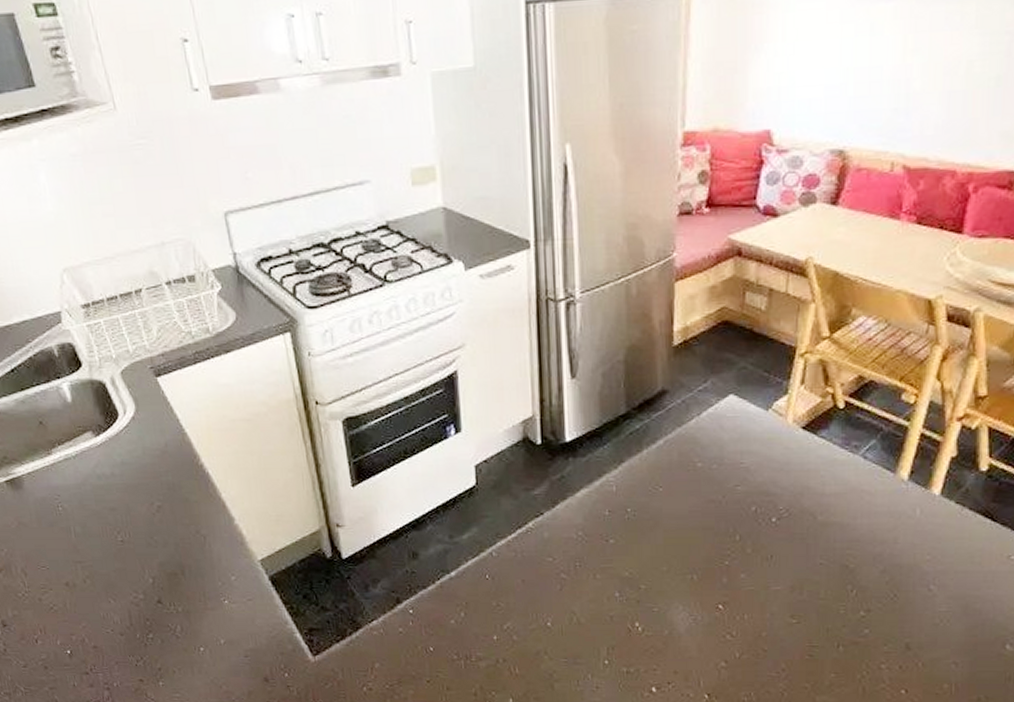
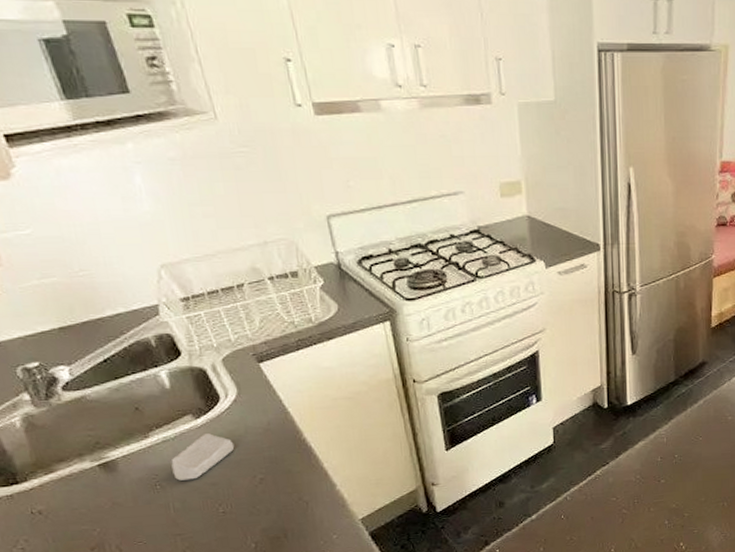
soap bar: none [72,453,133,503] -> present [171,433,235,481]

